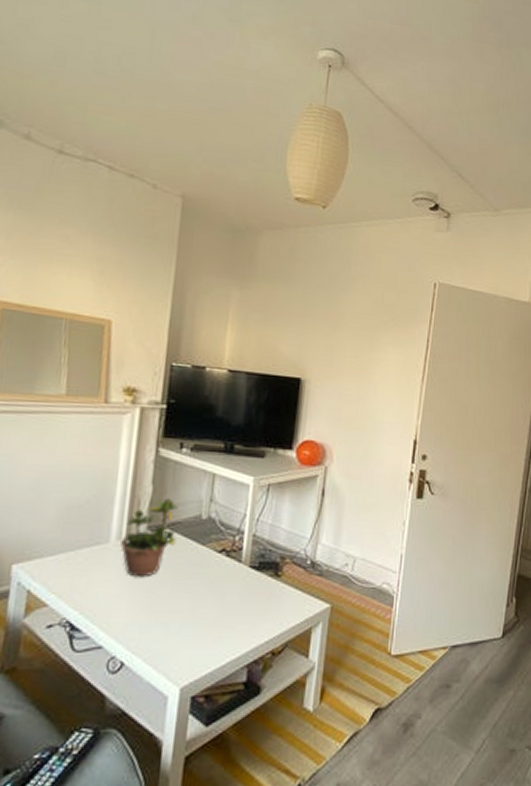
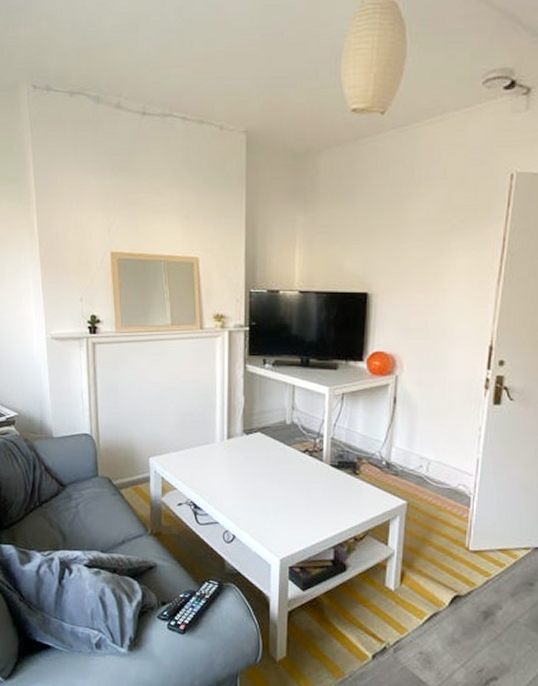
potted plant: present [120,495,178,578] -> none [224,404,267,471]

